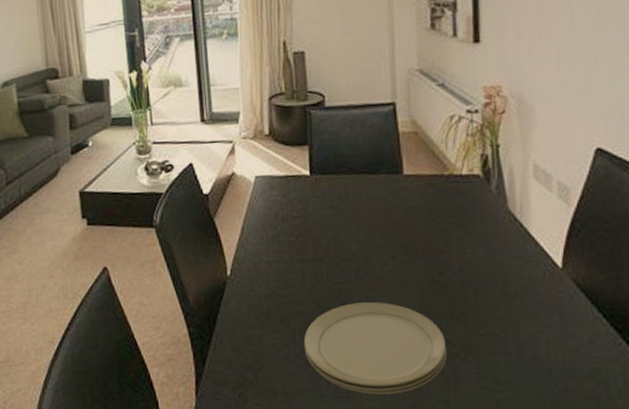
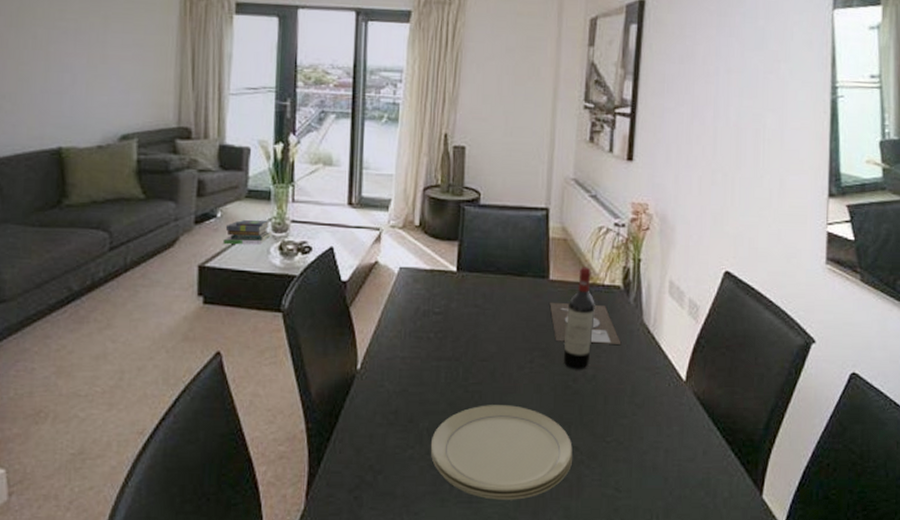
books: none [97,144,137,171] -> present [223,219,271,245]
place setting: none [406,179,487,236] -> present [549,287,622,344]
wine bottle: none [426,158,455,263] -> present [563,267,595,369]

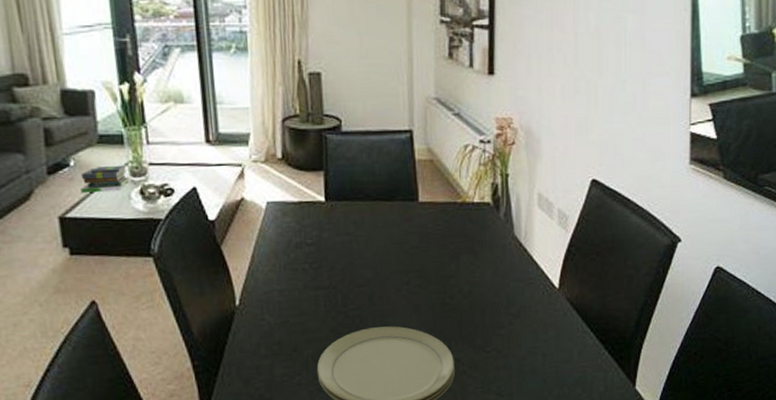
place setting: present [549,287,622,344] -> none [421,206,495,262]
wine bottle: present [563,267,595,369] -> none [438,186,467,287]

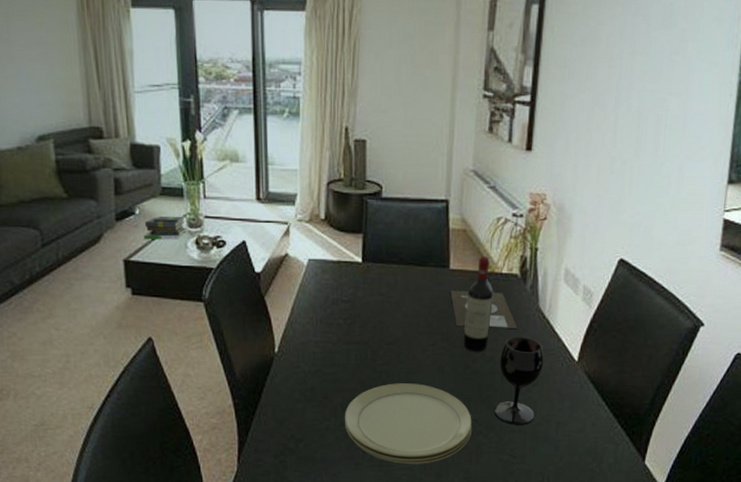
place setting: none [421,206,495,262] -> present [450,276,518,329]
wine bottle: none [438,186,467,287] -> present [463,256,493,351]
wine glass: none [477,267,524,361] -> present [494,337,544,425]

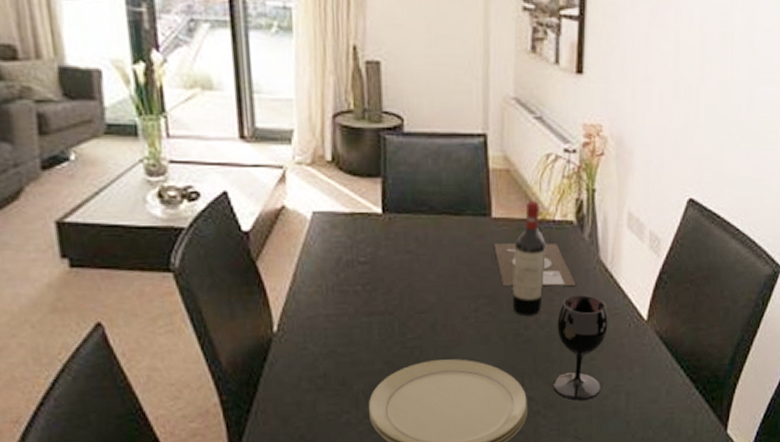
books: present [144,215,187,241] -> none [83,161,145,194]

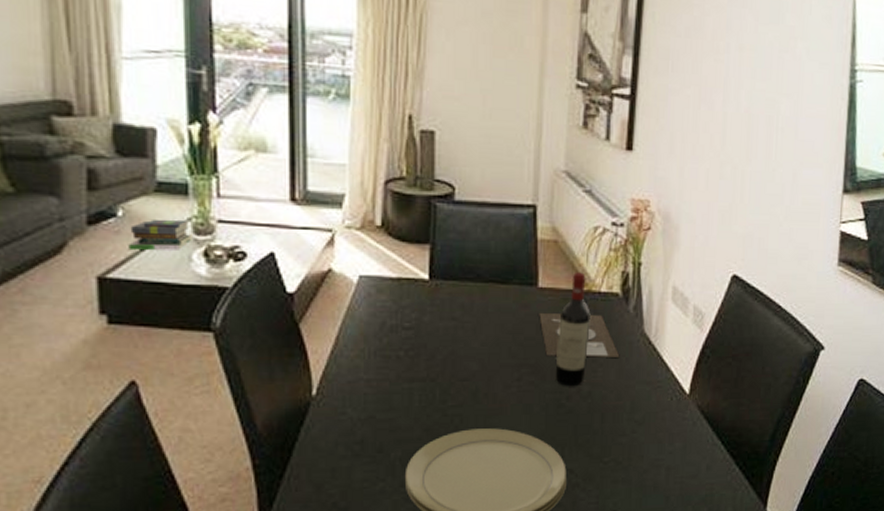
books: none [83,161,145,194] -> present [128,218,192,251]
wine glass: present [553,295,608,401] -> none [593,367,650,474]

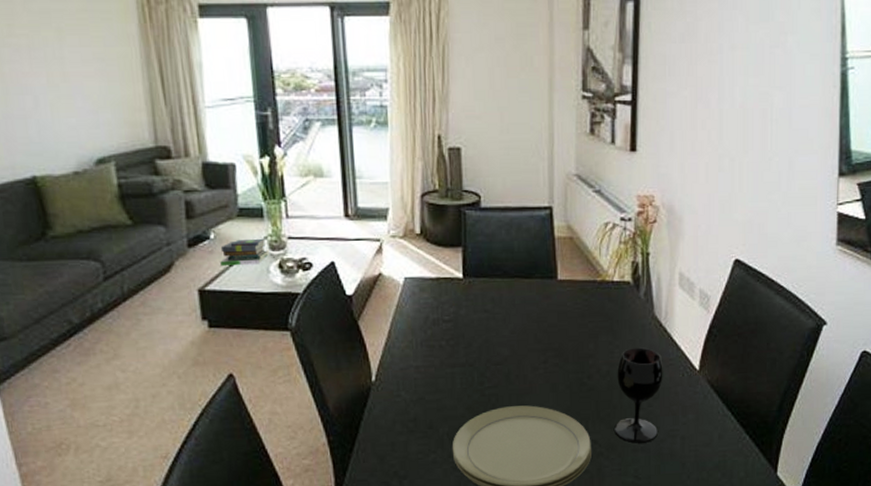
place setting: present [539,295,620,358] -> none [559,285,634,341]
wine bottle: present [555,272,591,386] -> none [576,264,606,366]
wine glass: none [593,367,650,474] -> present [614,347,663,443]

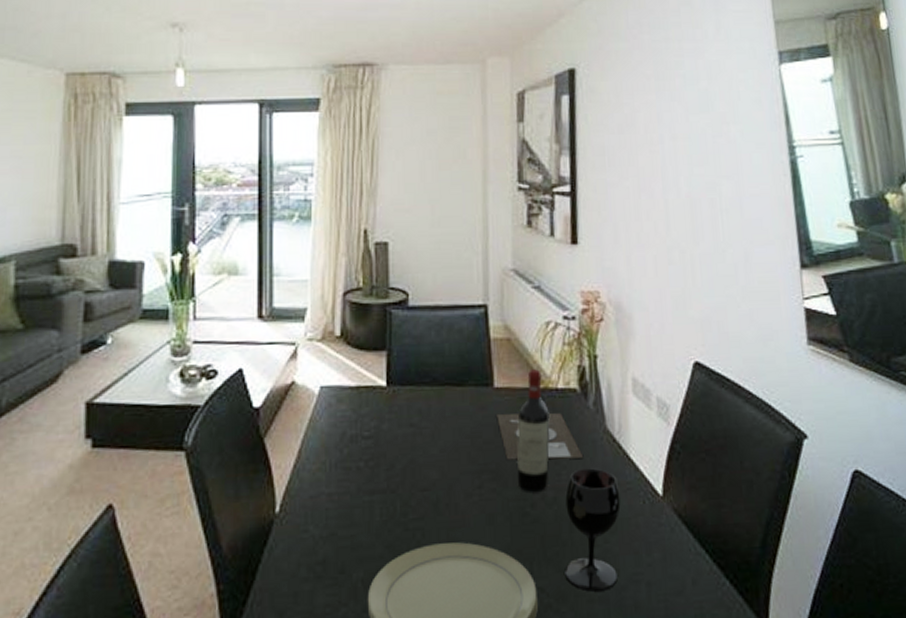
books: present [220,238,269,267] -> none [114,343,170,376]
place setting: none [559,285,634,341] -> present [496,393,584,460]
wine bottle: none [576,264,606,366] -> present [517,369,550,492]

